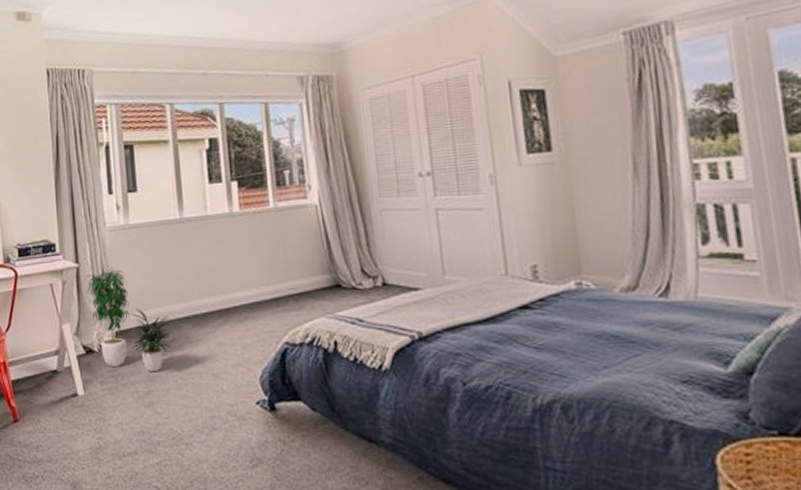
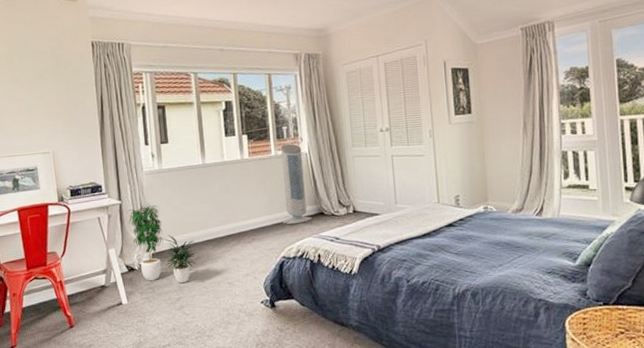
air purifier: none [282,193,326,300] -> present [281,144,313,225]

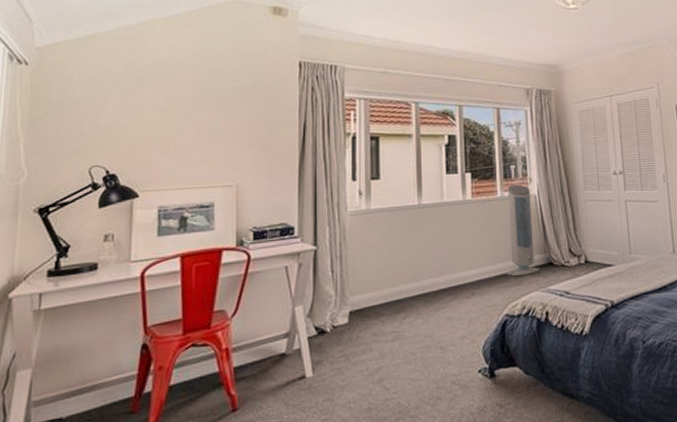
potted plant: present [127,201,198,284] -> none [323,247,406,350]

